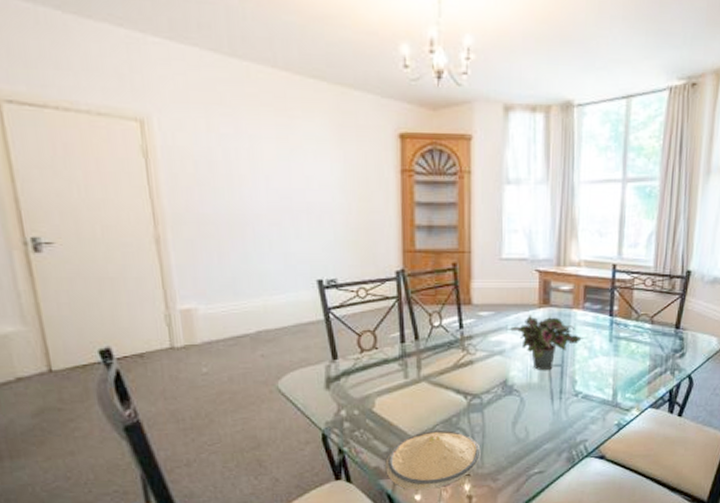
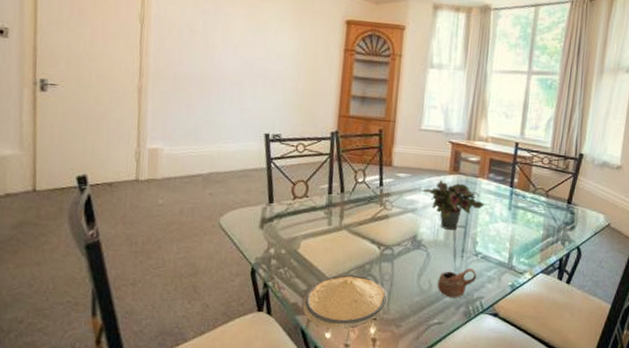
cup: none [535,409,578,444] -> present [437,268,477,298]

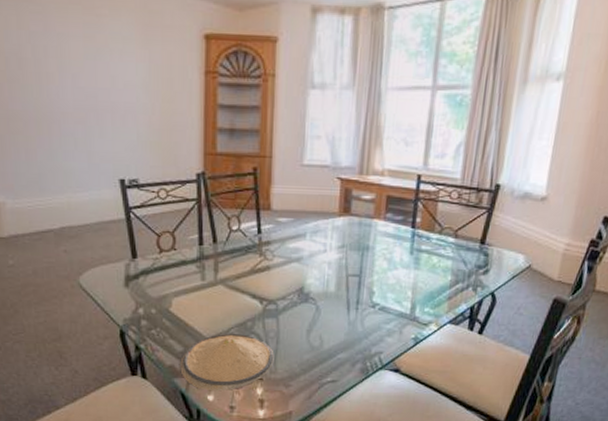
potted plant: present [419,179,486,231] -> none [304,223,383,281]
cup: present [437,268,477,298] -> none [329,320,374,354]

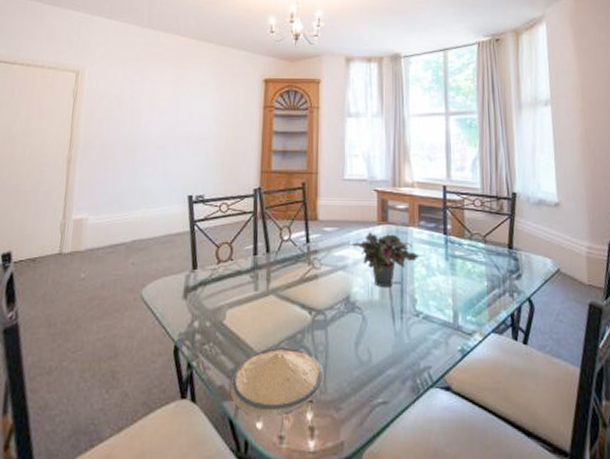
potted plant: none [304,223,383,281] -> present [348,231,421,288]

